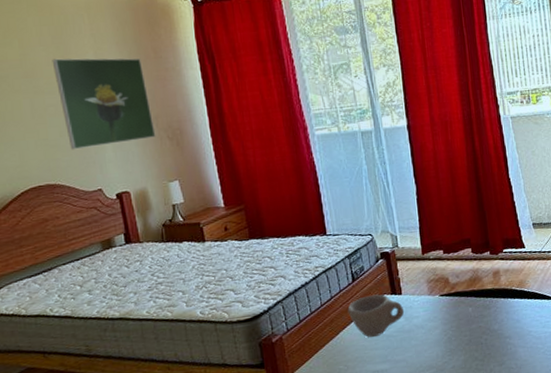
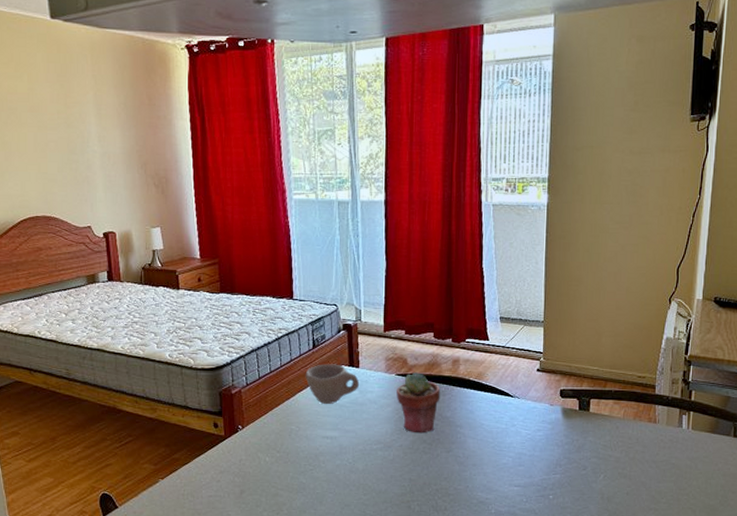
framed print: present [52,58,156,150] -> none [56,96,143,186]
potted succulent: none [442,290,486,352] -> present [396,372,441,434]

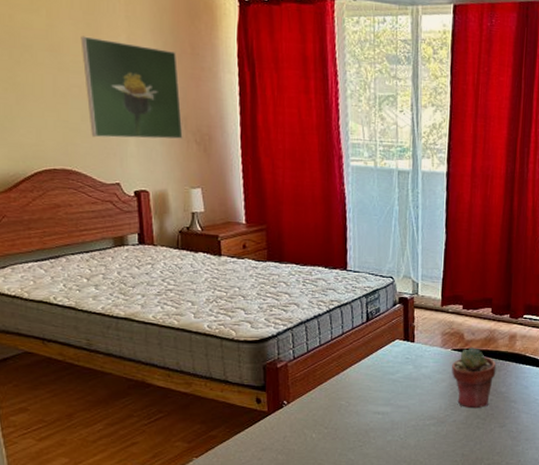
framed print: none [56,96,143,186] -> present [80,36,183,139]
cup: present [305,364,360,405] -> none [357,337,415,380]

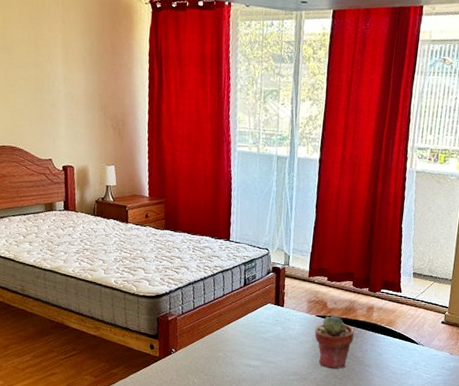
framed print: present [80,36,183,139] -> none [27,37,103,124]

